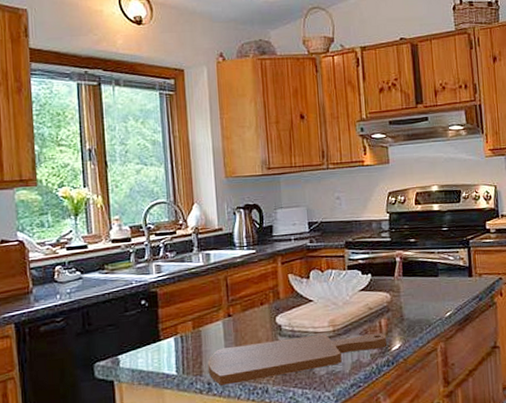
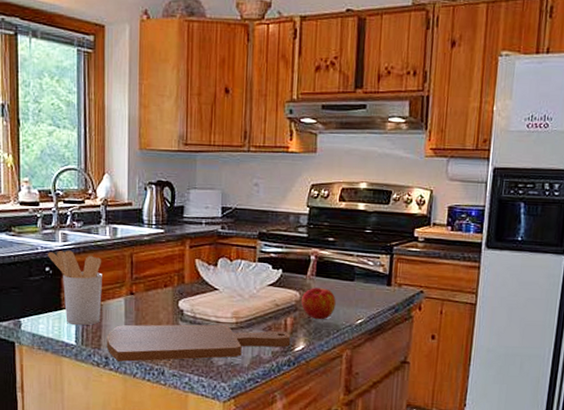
utensil holder: none [143,280,200,355] -> present [48,250,102,326]
apple: none [392,286,425,318] -> present [302,287,336,320]

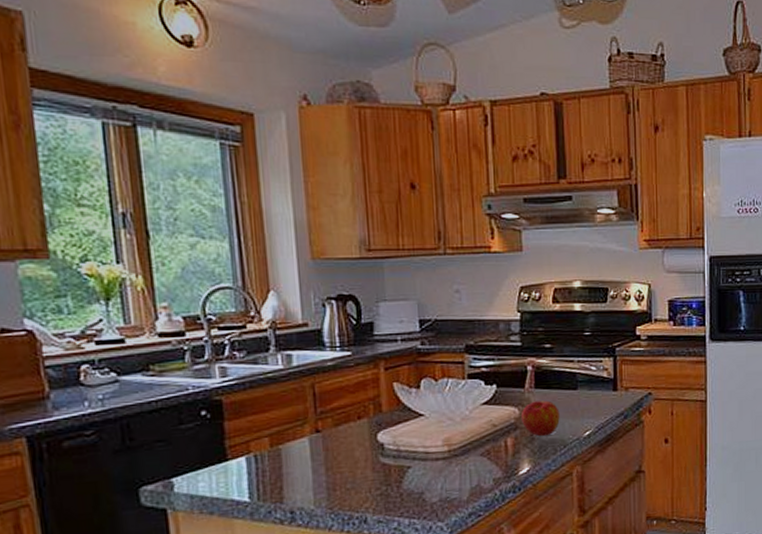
utensil holder: present [48,250,102,326] -> none [202,386,280,478]
cutting board: present [106,324,291,362] -> none [290,454,514,515]

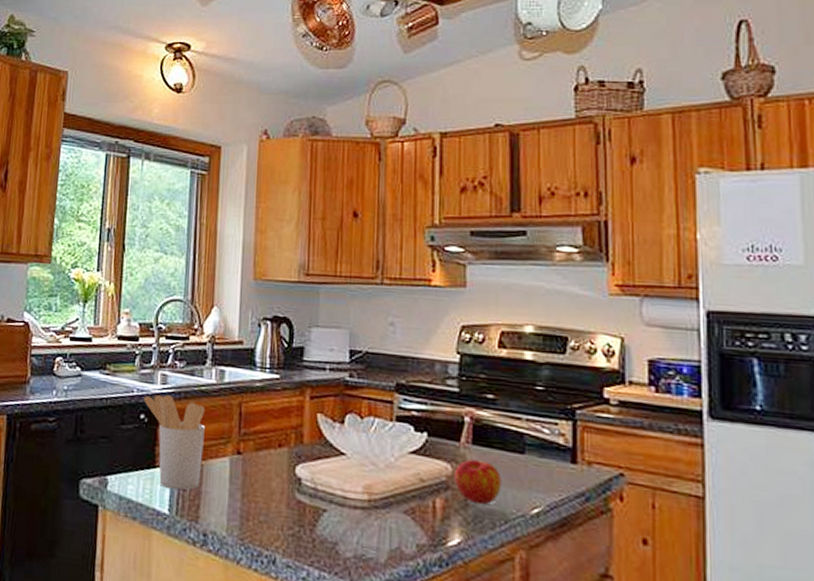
utensil holder: none [202,386,280,478] -> present [144,394,206,491]

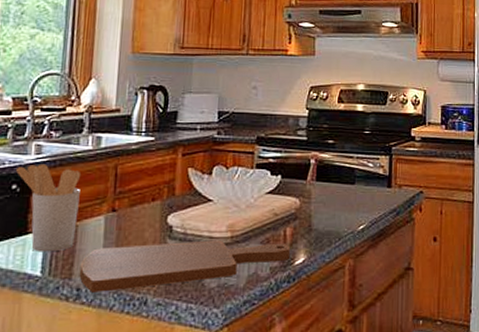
cutting board: none [205,492,442,549] -> present [79,240,291,292]
apple: present [455,459,501,505] -> none [302,193,337,228]

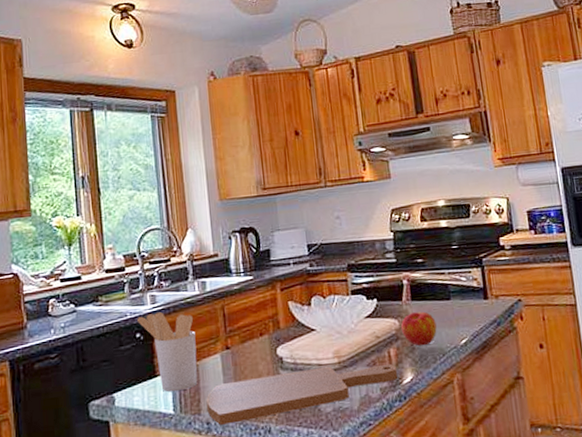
apple: none [302,193,337,228] -> present [401,311,437,346]

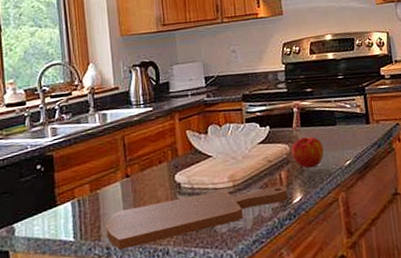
utensil holder: present [137,311,198,393] -> none [38,143,98,221]

